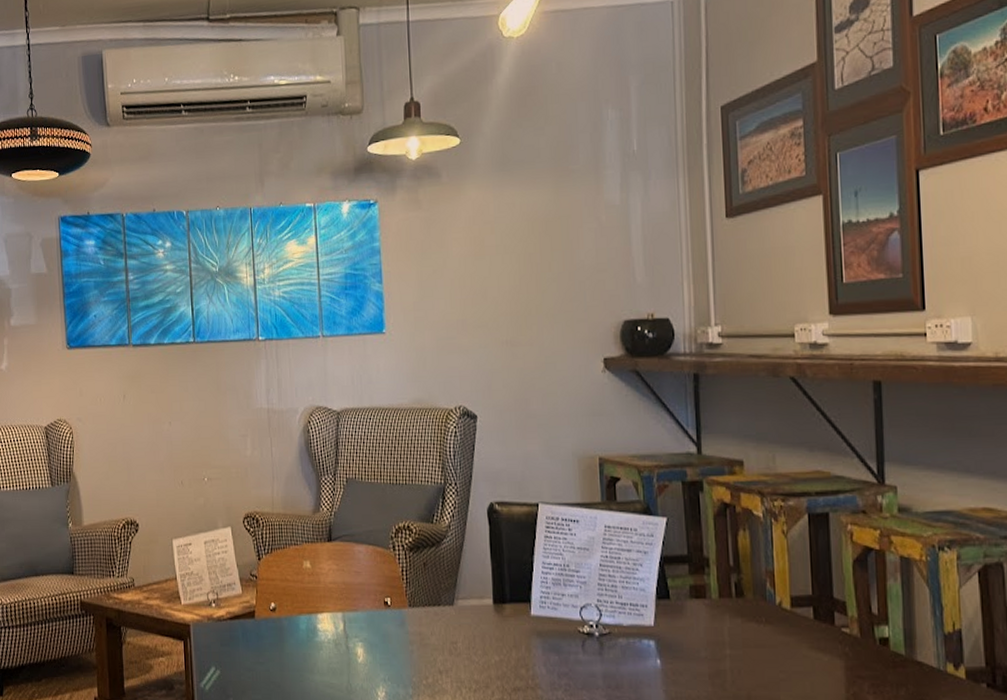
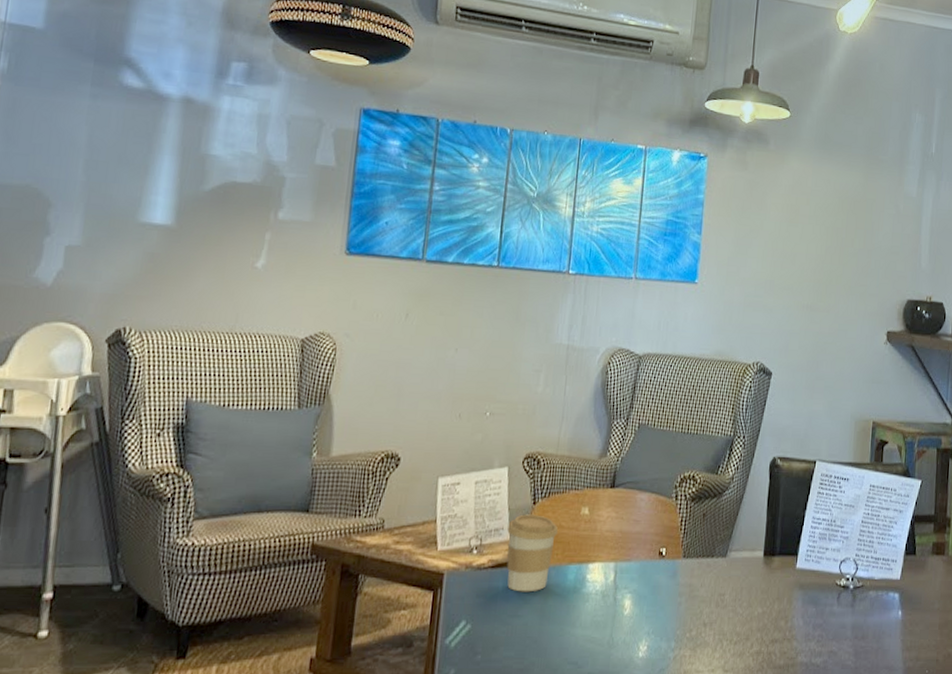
coffee cup: none [239,570,284,641] -> present [506,514,558,592]

